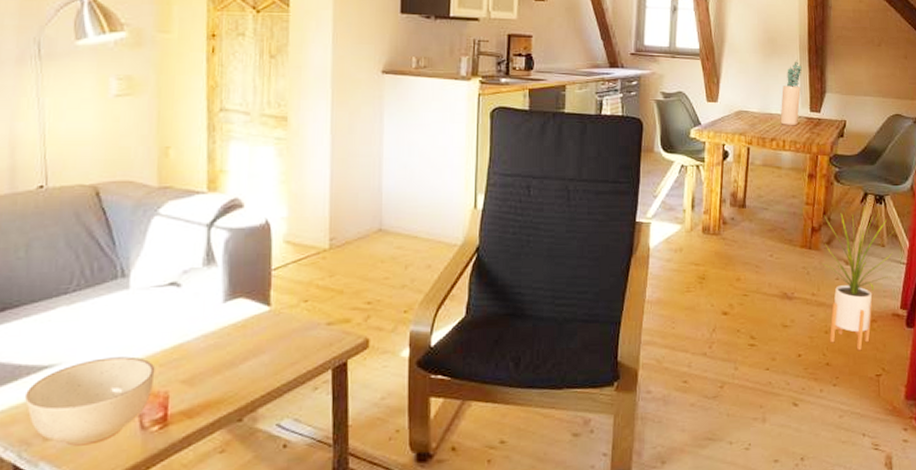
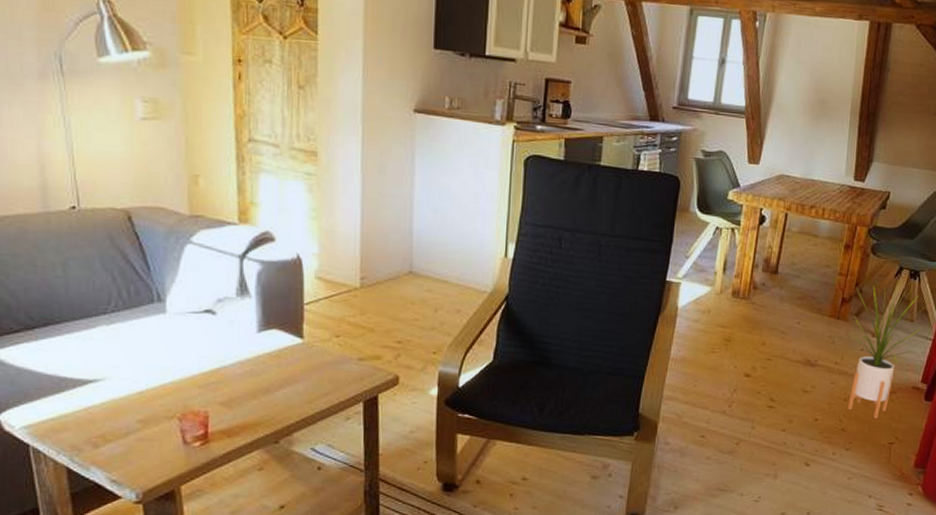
bowl: present [24,356,156,446] -> none [72,376,195,455]
vase: present [780,59,802,126] -> none [822,124,851,195]

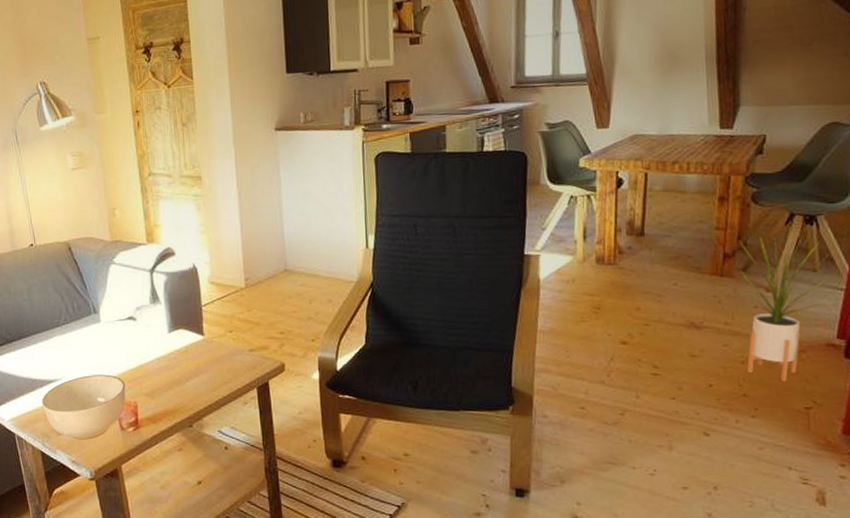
bowl: none [72,376,195,455] -> present [41,374,126,440]

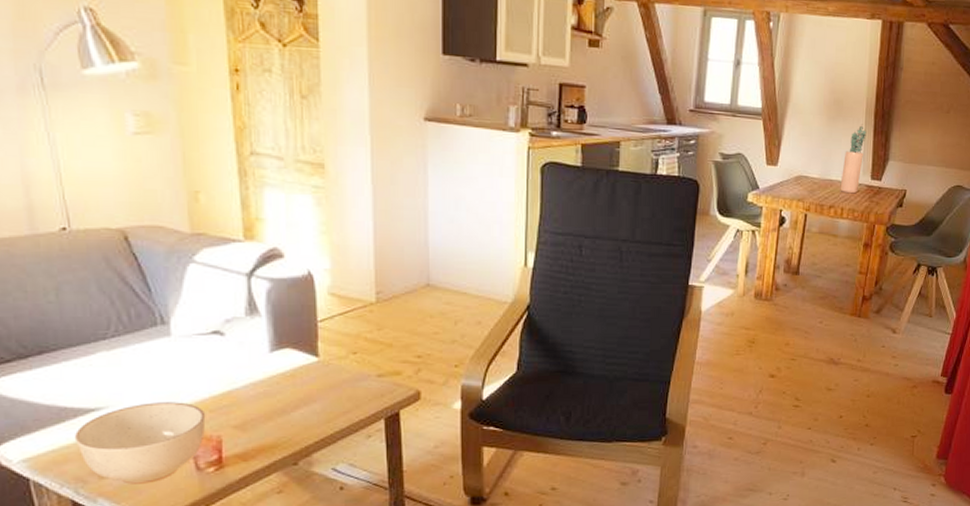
vase: none [683,72,709,147] -> present [840,124,867,194]
house plant: present [735,228,830,383] -> none [869,277,944,414]

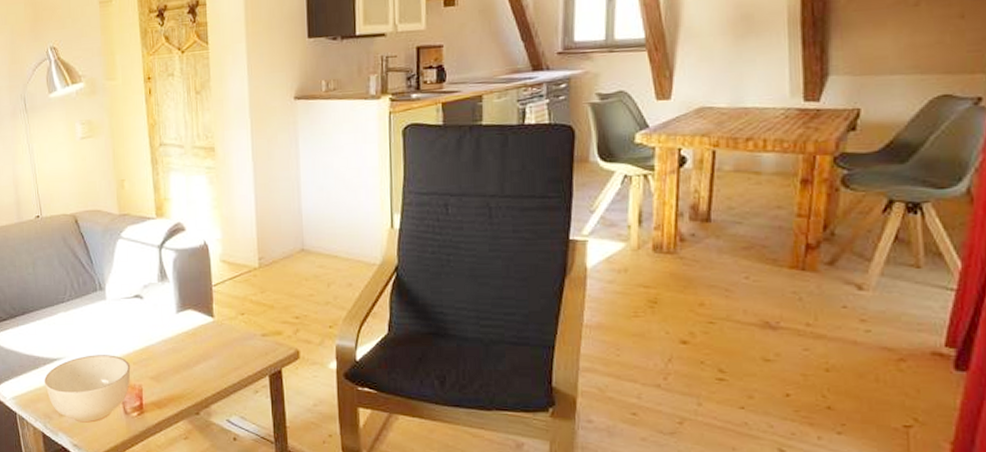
vase: present [840,124,867,194] -> none [759,37,792,122]

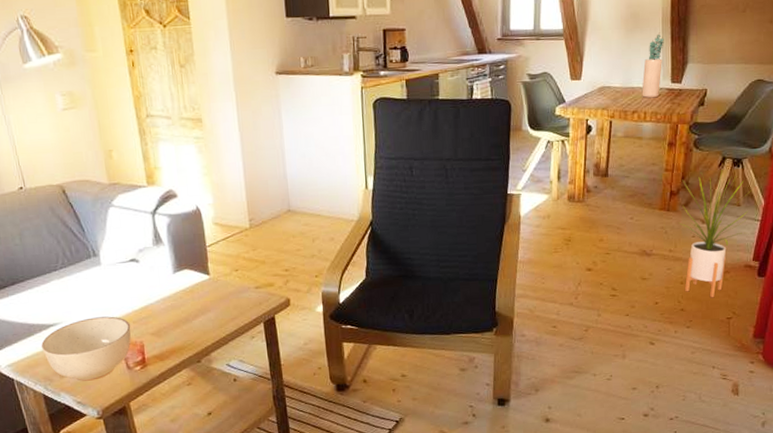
vase: none [759,37,792,122] -> present [642,32,664,98]
house plant: none [819,217,938,396] -> present [678,170,751,298]

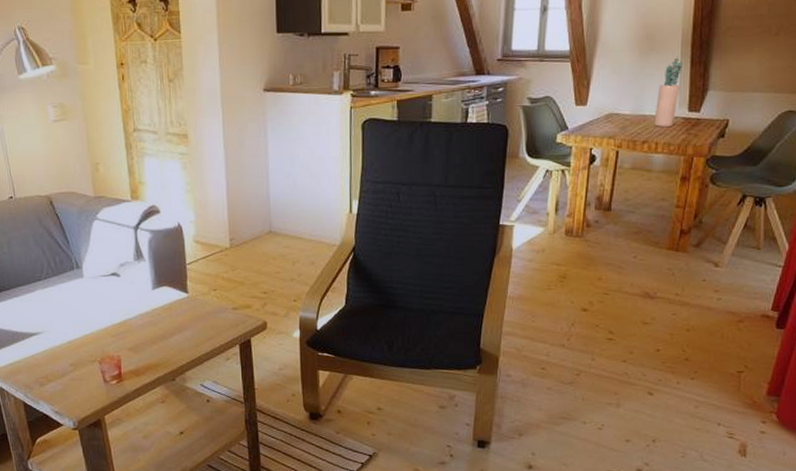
bowl: present [41,316,131,381] -> none [23,329,109,391]
house plant: present [678,170,751,298] -> none [688,209,774,349]

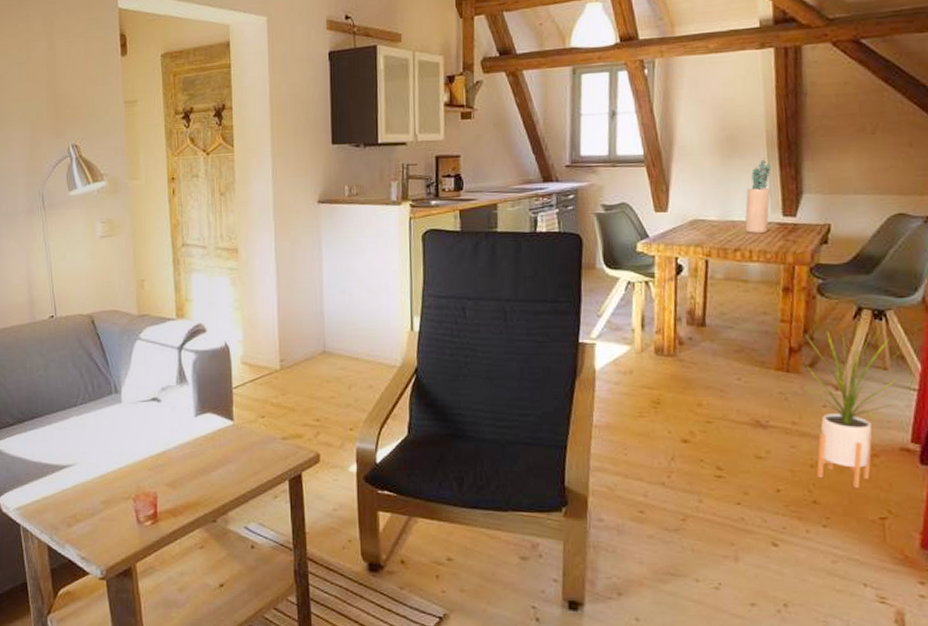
house plant: none [688,209,774,349] -> present [802,323,903,489]

